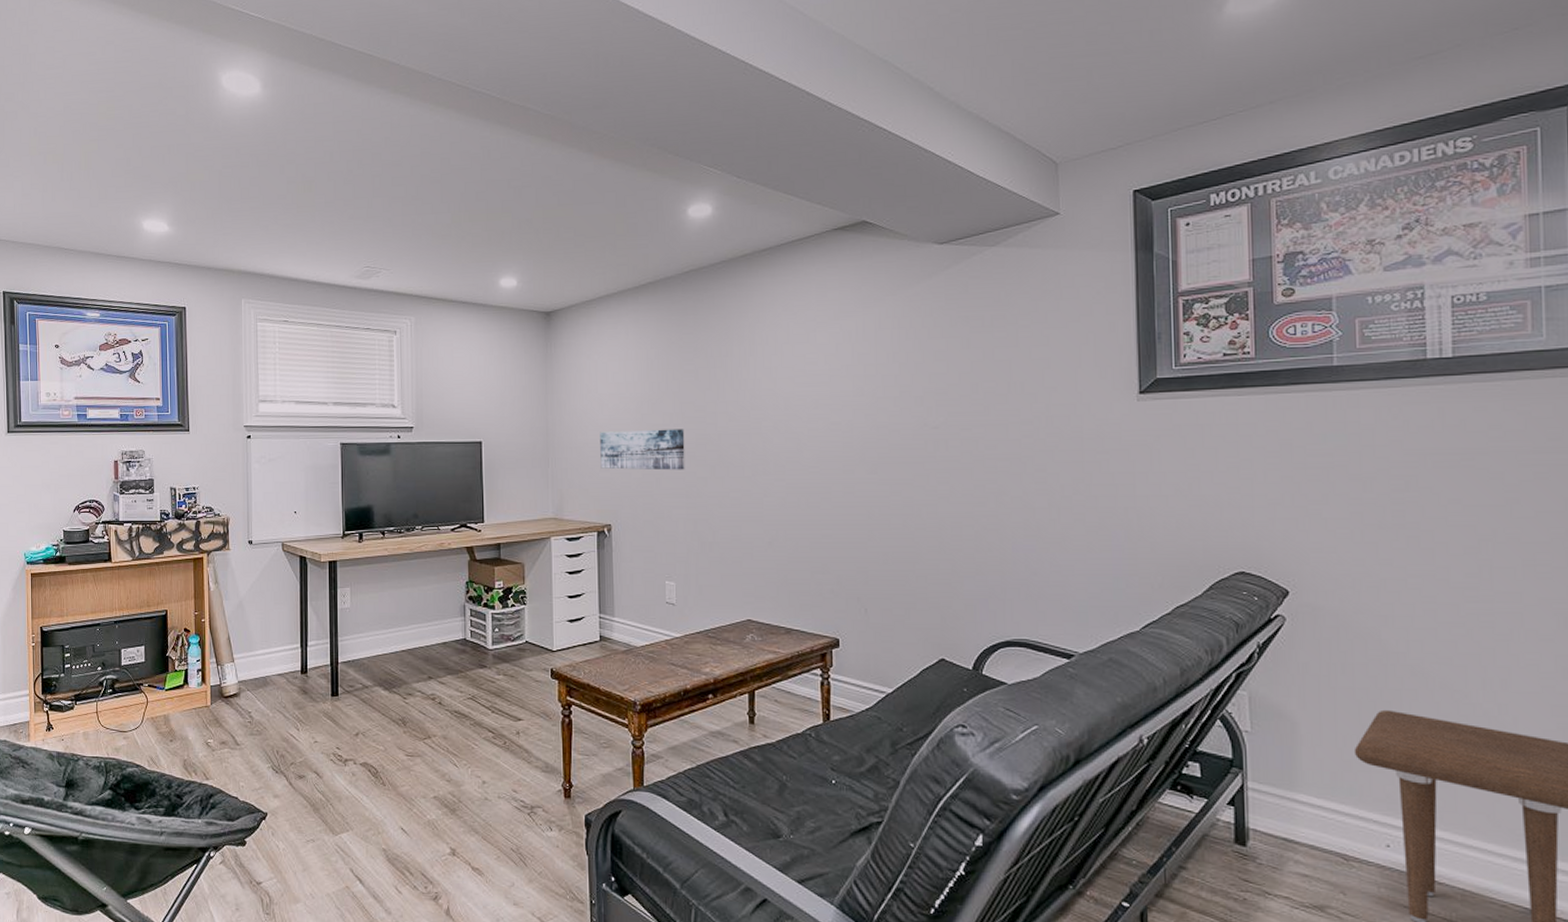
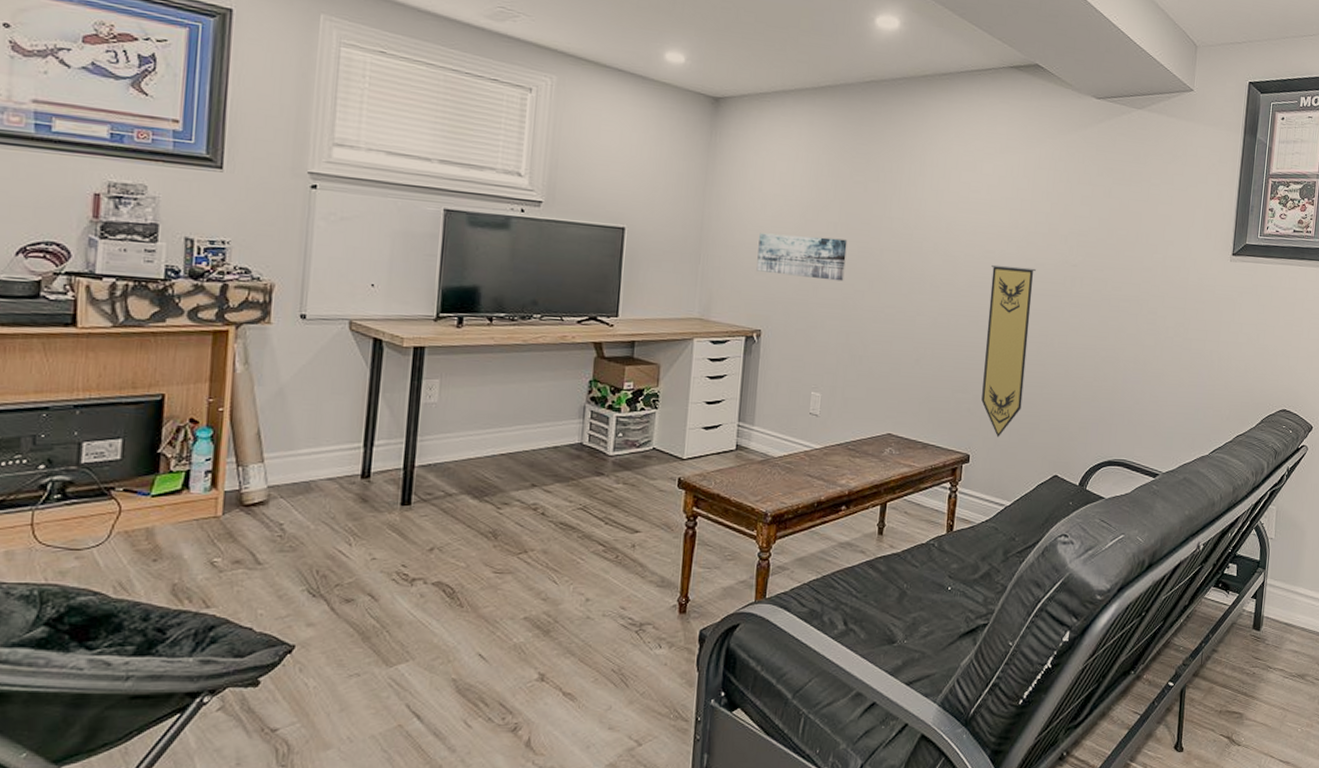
pennant: none [839,435,892,620] -> present [981,264,1036,438]

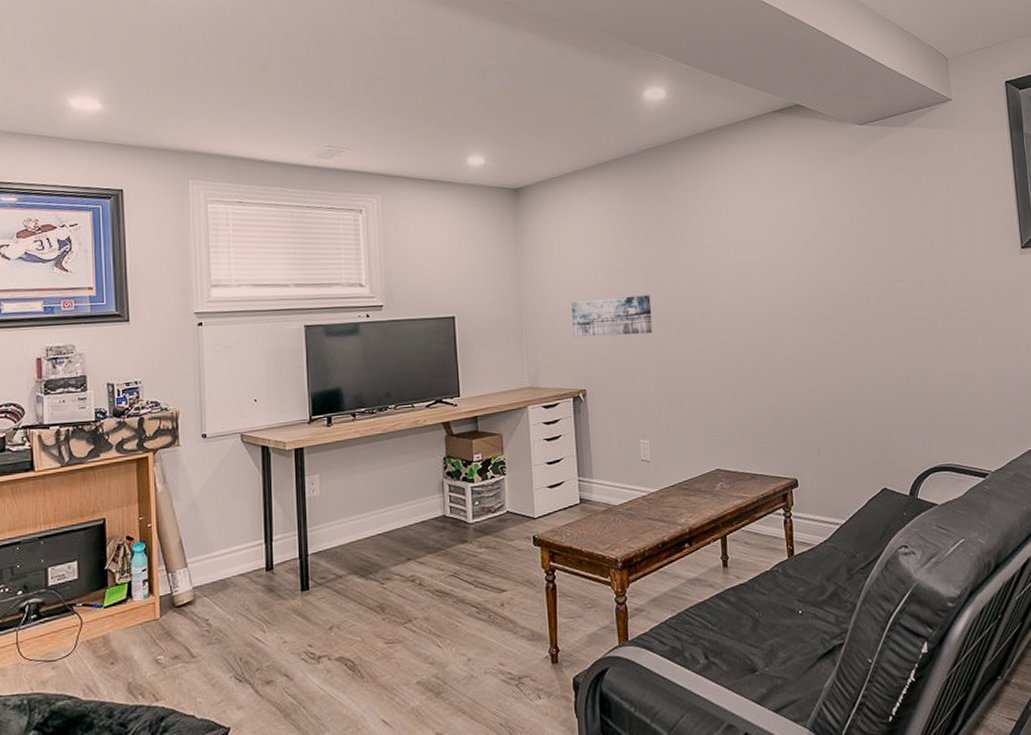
pennant: present [981,264,1036,438] -> none [787,292,840,459]

